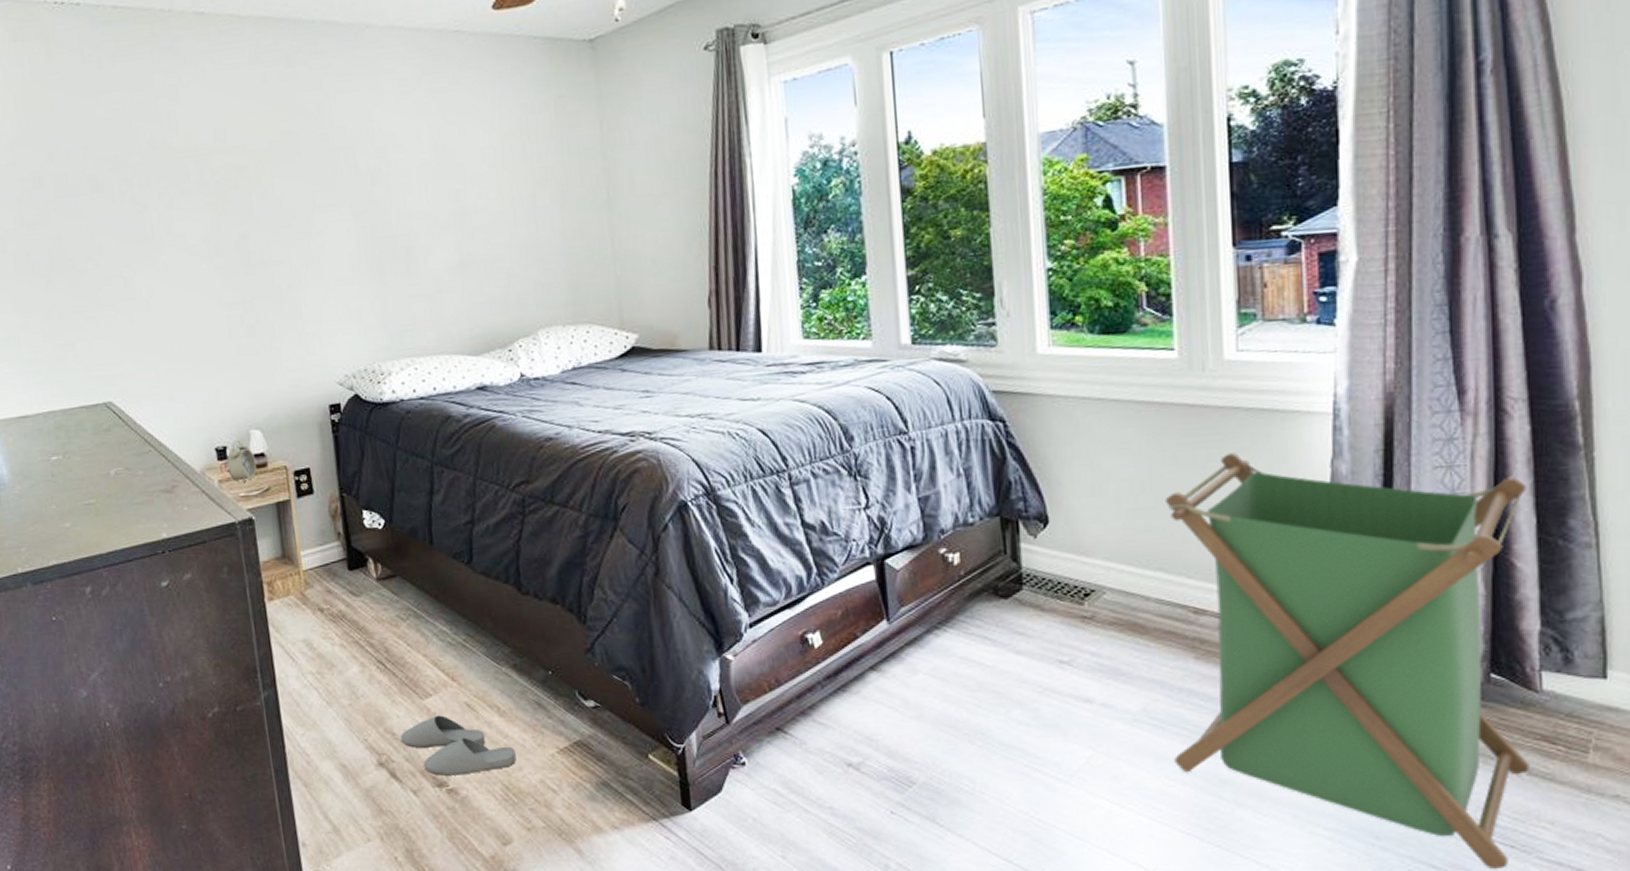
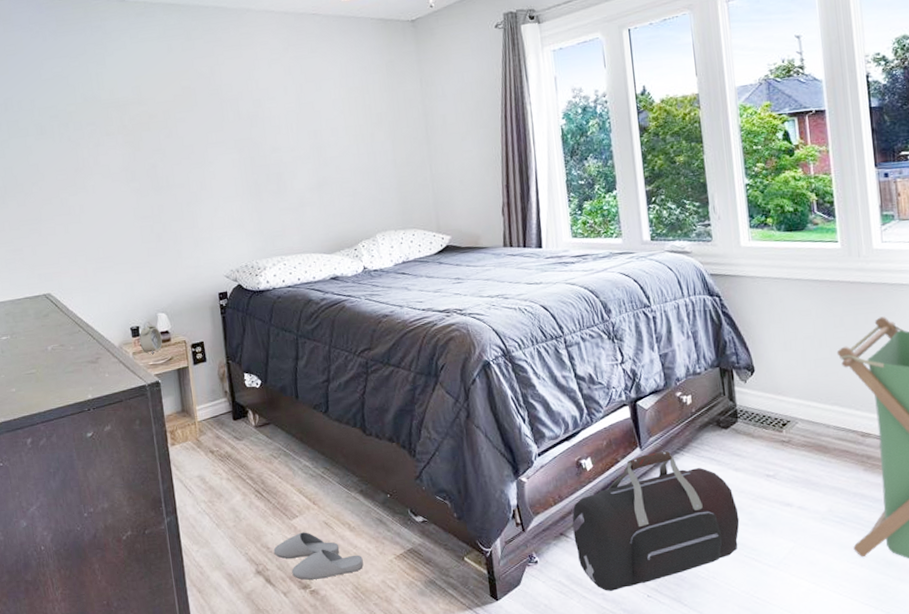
duffel bag: none [792,626,1019,804] -> present [572,451,740,591]

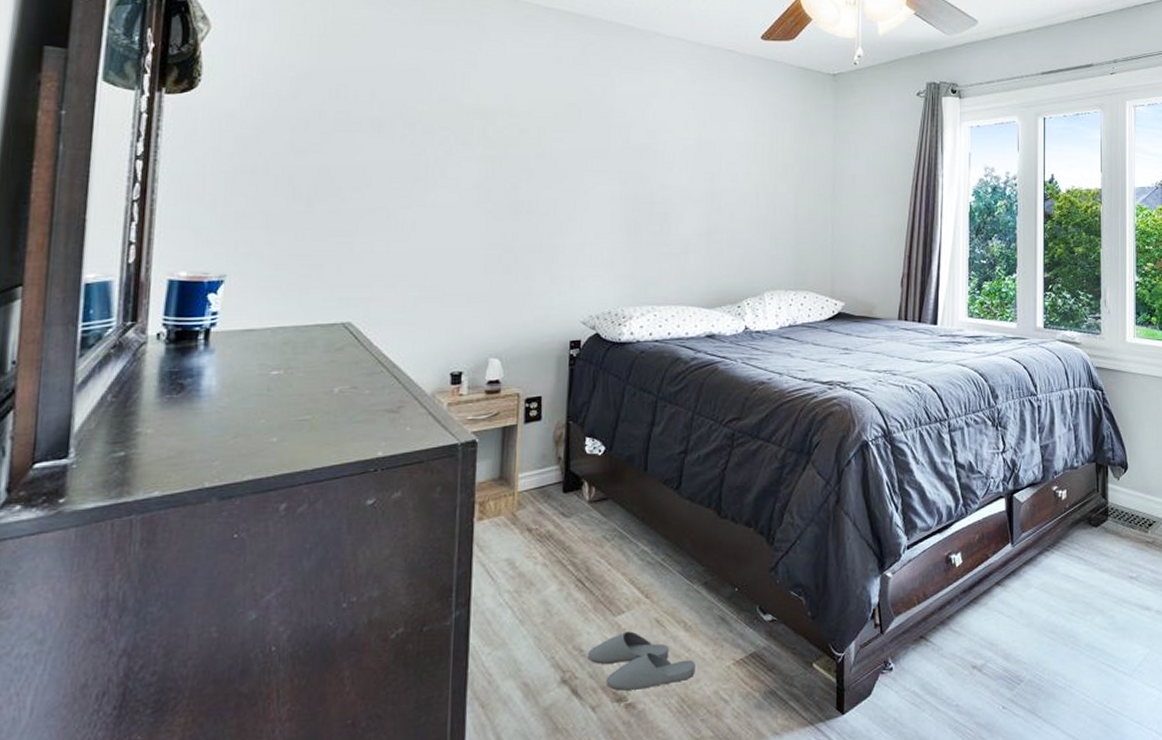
alarm clock: present [139,322,163,354] -> none [459,367,490,406]
duffel bag: present [572,451,740,591] -> none [934,548,1100,702]

